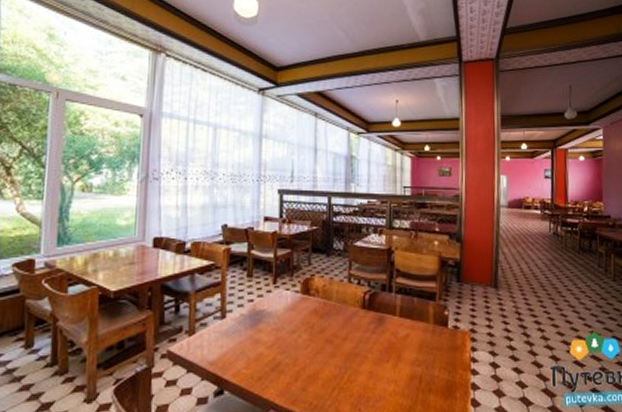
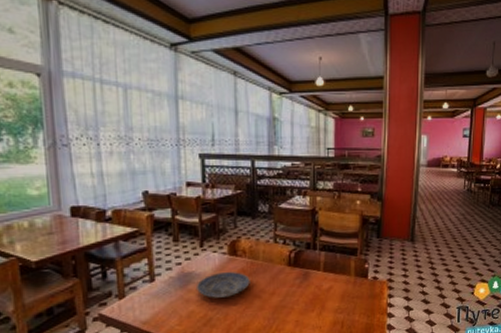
plate: none [266,311,322,340] -> present [195,271,250,298]

